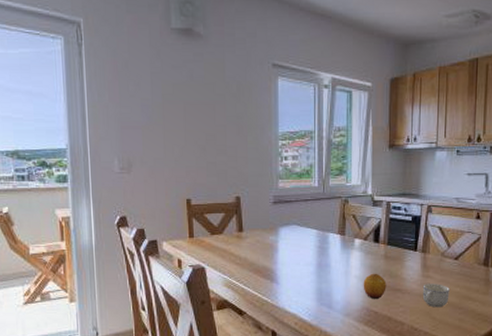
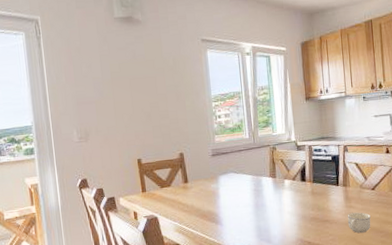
fruit: present [363,273,387,300] -> none [295,208,316,231]

